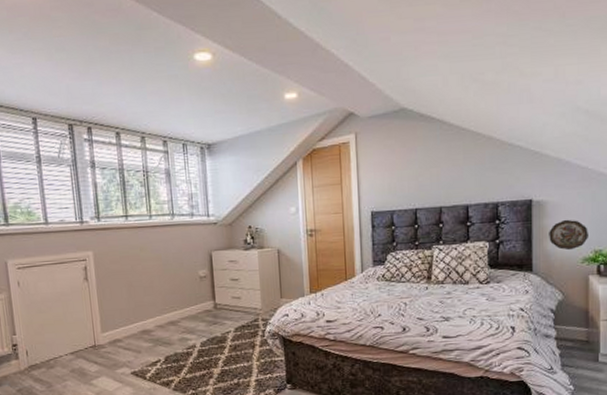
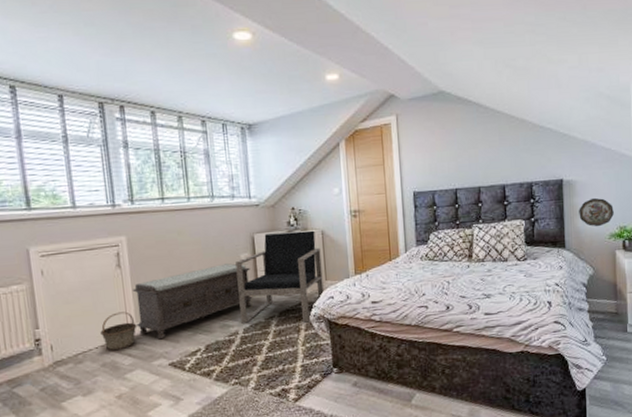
basket: none [69,322,103,358] -> present [100,311,137,351]
bench: none [99,279,210,350] -> present [133,263,253,340]
armchair: none [194,249,279,339] -> present [236,230,324,324]

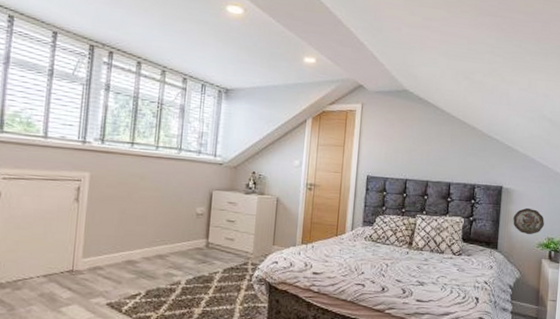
basket: present [100,311,137,351] -> none [45,245,83,283]
bench: present [133,263,253,340] -> none [83,214,204,278]
armchair: present [236,230,324,324] -> none [185,192,273,283]

